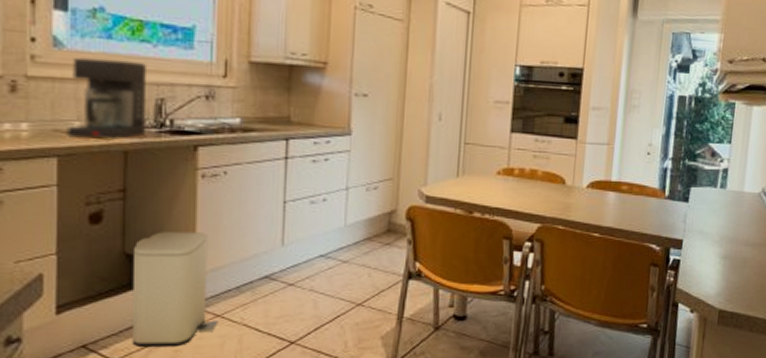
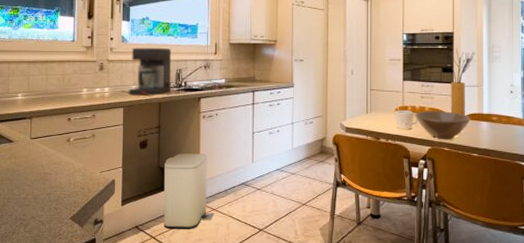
mug: none [496,173,527,201] -> present [395,109,418,130]
bowl: none [523,175,595,214] -> present [415,111,471,139]
vase: none [570,90,609,183] -> present [447,48,475,116]

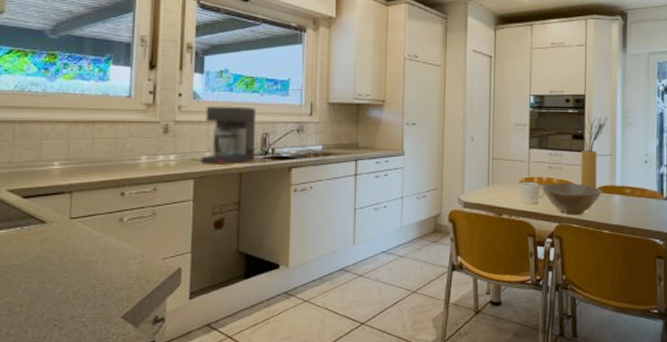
pedal bin: present [163,153,214,229] -> none [242,234,306,326]

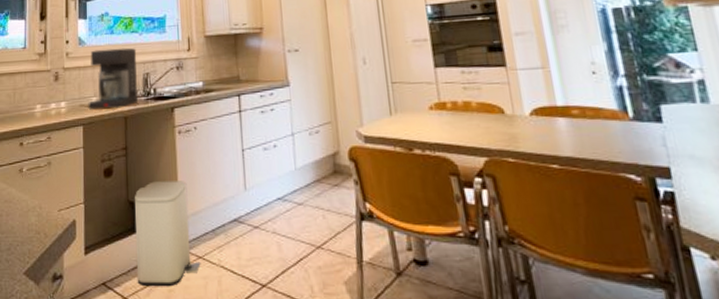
pedal bin: none [242,234,306,326] -> present [134,181,201,286]
mug: present [520,181,545,204] -> none [430,107,464,135]
bowl: present [542,183,602,214] -> none [458,106,540,146]
vase: present [578,112,608,188] -> none [492,18,532,111]

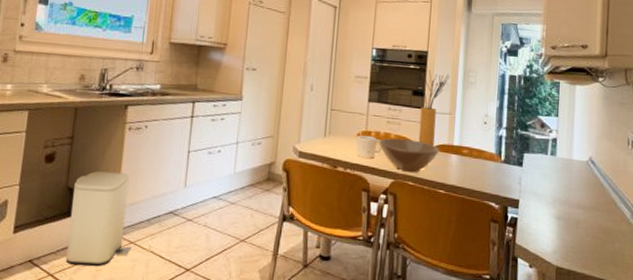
coffee maker: present [88,48,139,111] -> none [37,37,98,100]
mug: none [430,107,464,135] -> present [356,135,382,159]
bowl: none [458,106,540,146] -> present [379,138,440,172]
vase: none [492,18,532,111] -> present [418,69,450,147]

